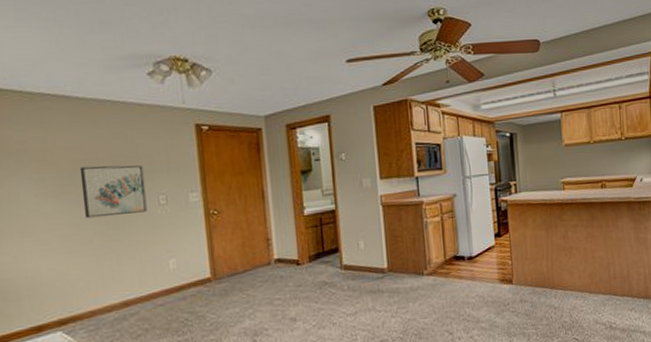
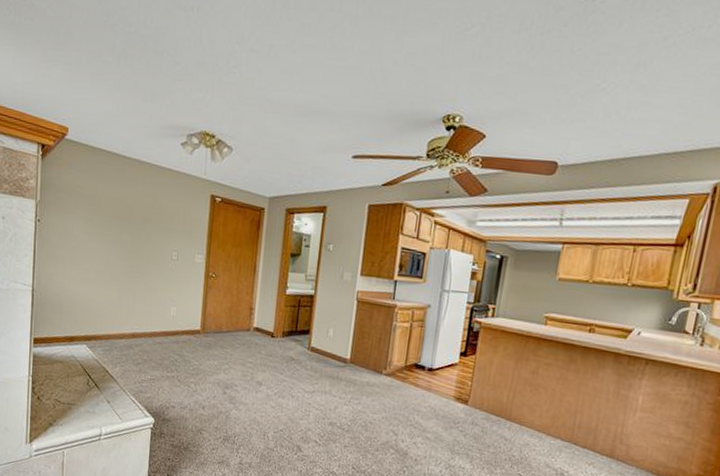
wall art: present [79,165,148,219] -> none [115,215,165,263]

